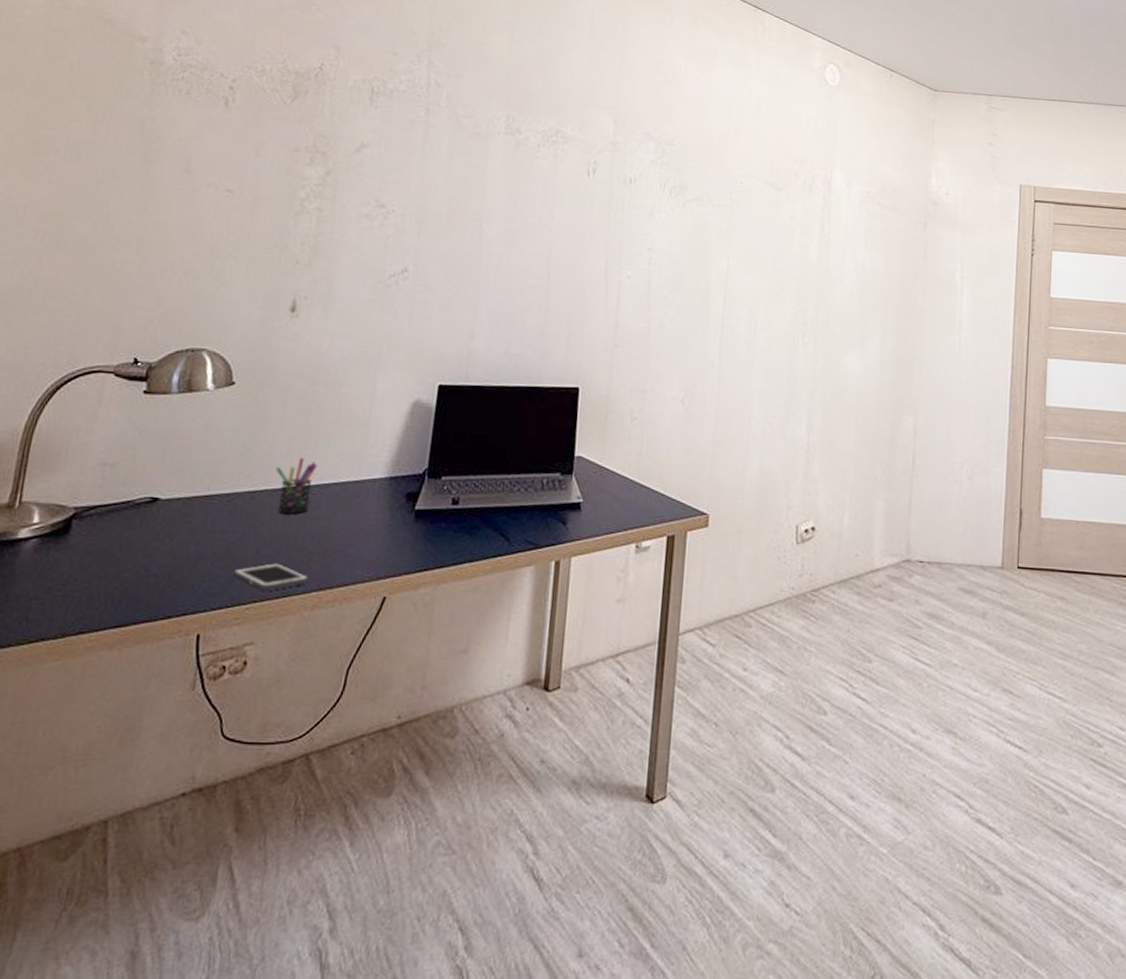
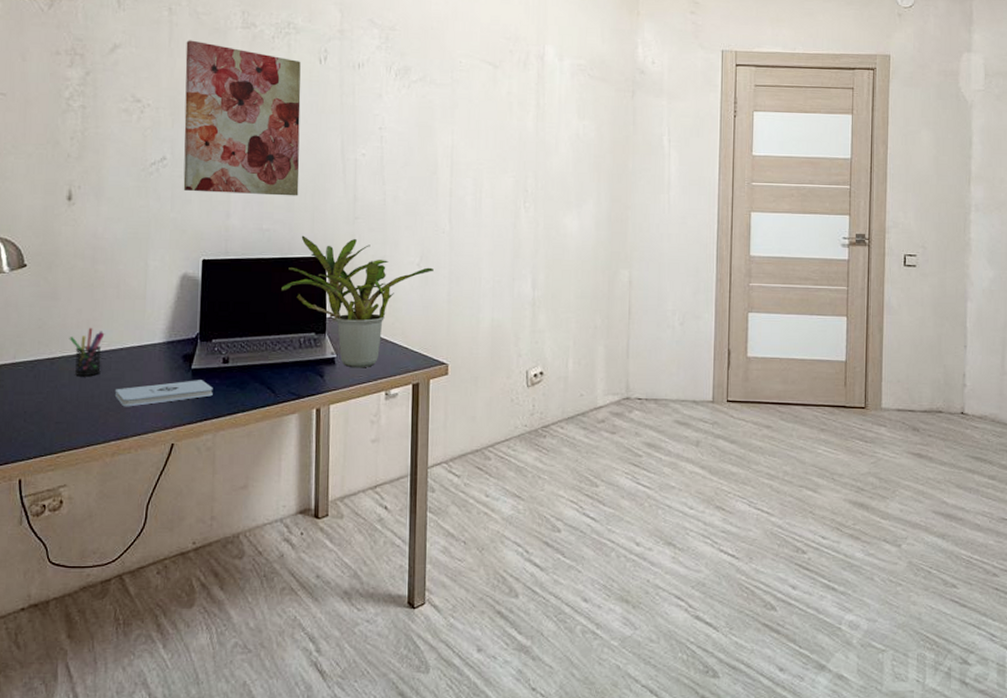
cell phone: present [232,563,310,591] -> none [42,418,108,441]
notepad: none [321,522,438,552] -> present [114,380,213,407]
wall art: none [424,143,567,319] -> present [183,40,301,196]
potted plant: none [526,362,699,516] -> present [281,235,434,368]

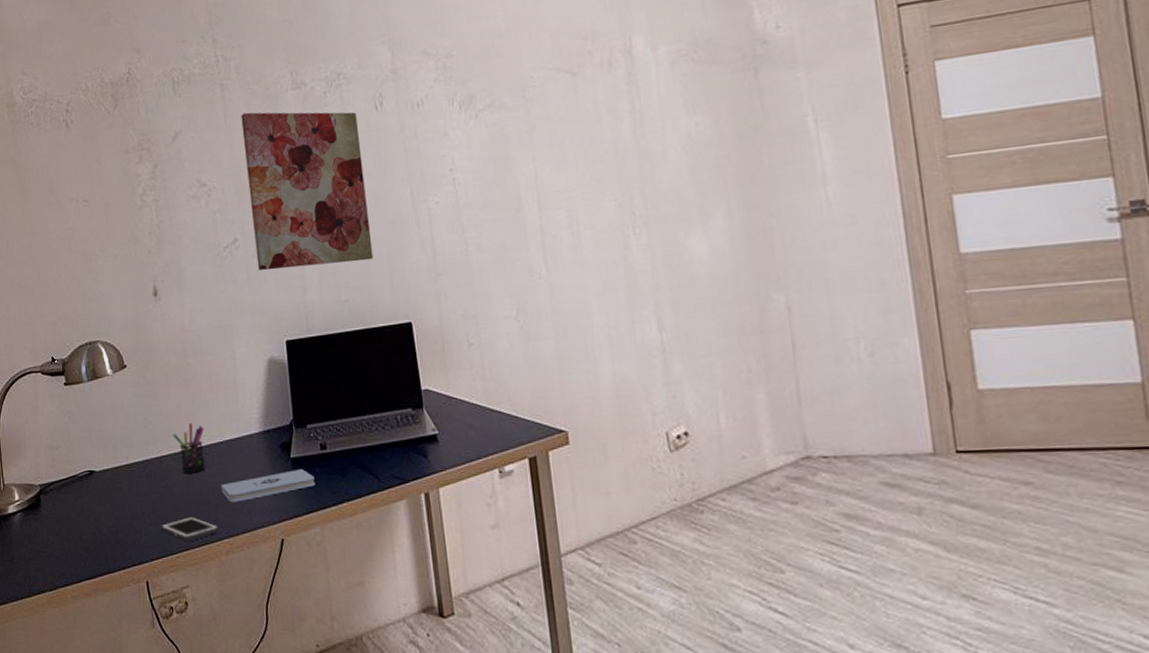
cell phone: none [42,418,108,441] -> present [160,517,219,541]
potted plant: present [281,235,434,368] -> none [369,297,535,445]

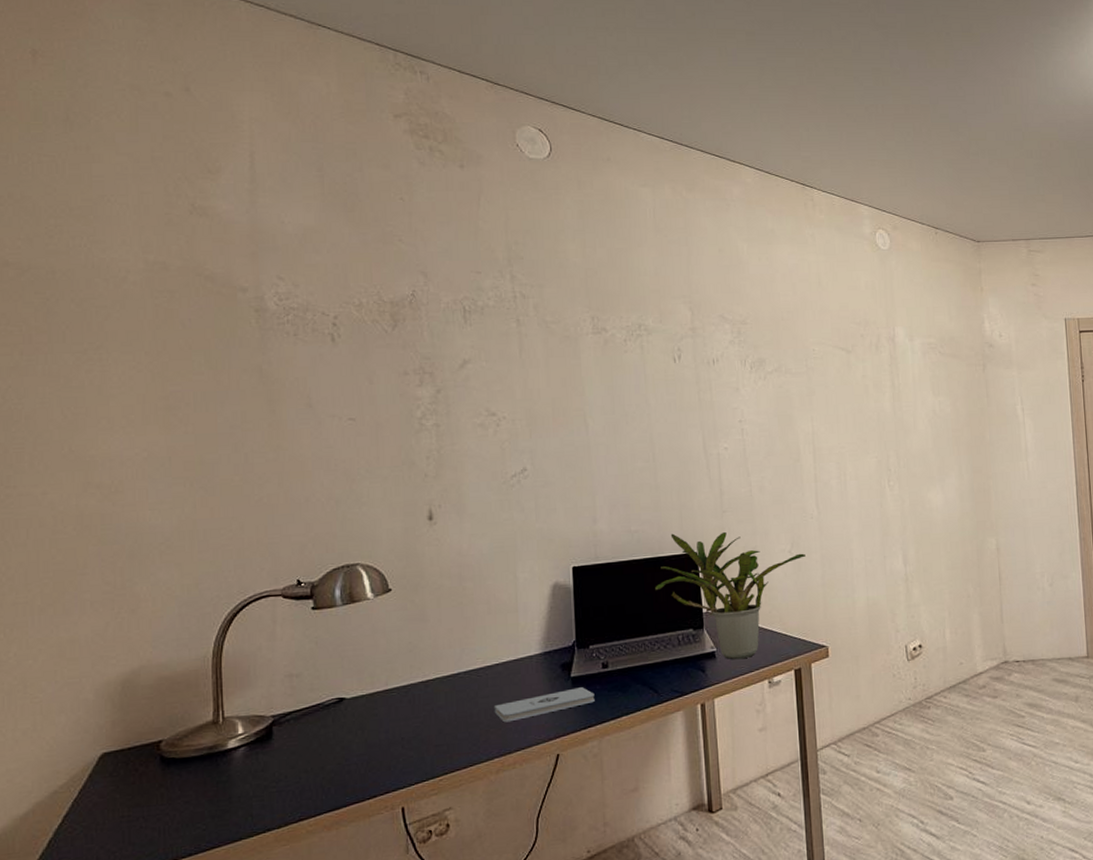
cell phone: present [160,517,219,541] -> none [422,738,490,763]
pen holder: present [172,423,205,473] -> none [442,646,479,696]
wall art: present [241,112,374,270] -> none [537,349,664,500]
potted plant: none [369,297,535,445] -> present [655,531,806,660]

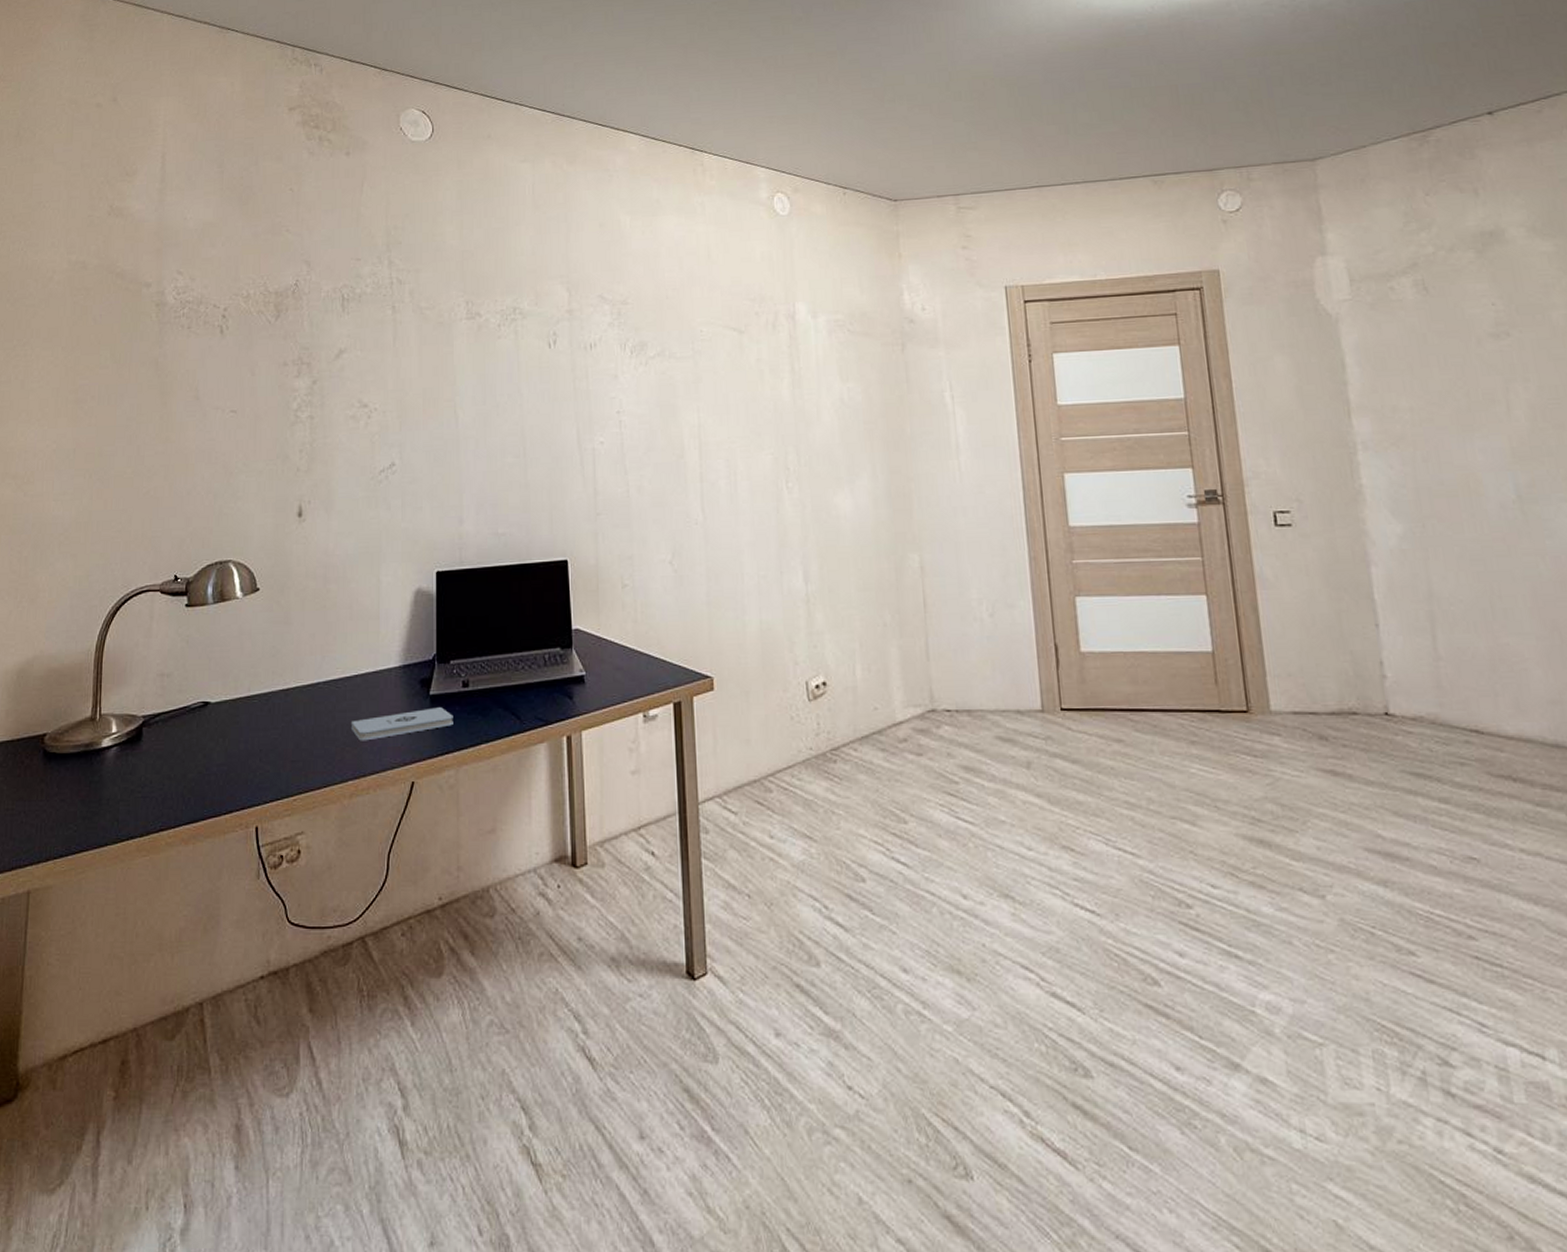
potted plant: present [655,531,806,660] -> none [521,537,688,687]

